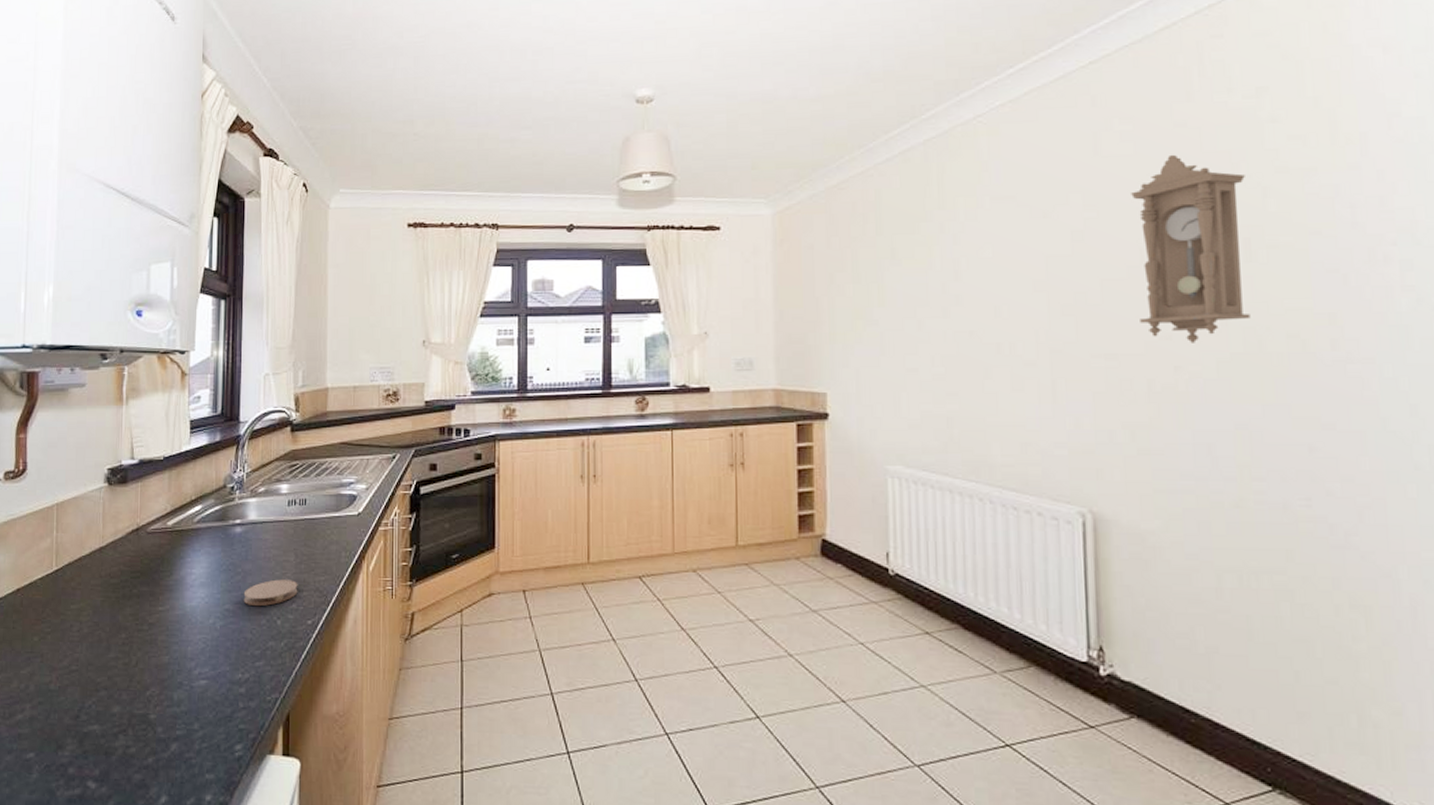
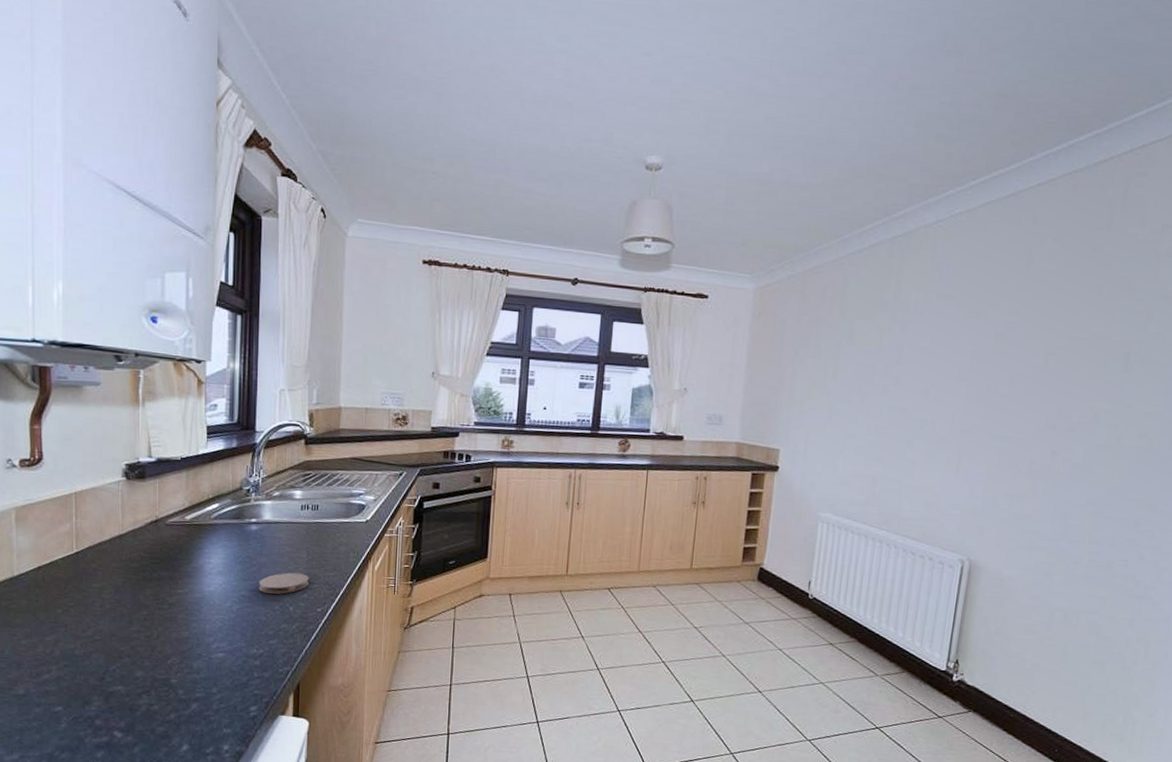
pendulum clock: present [1131,154,1251,343] -> none [1034,274,1138,434]

